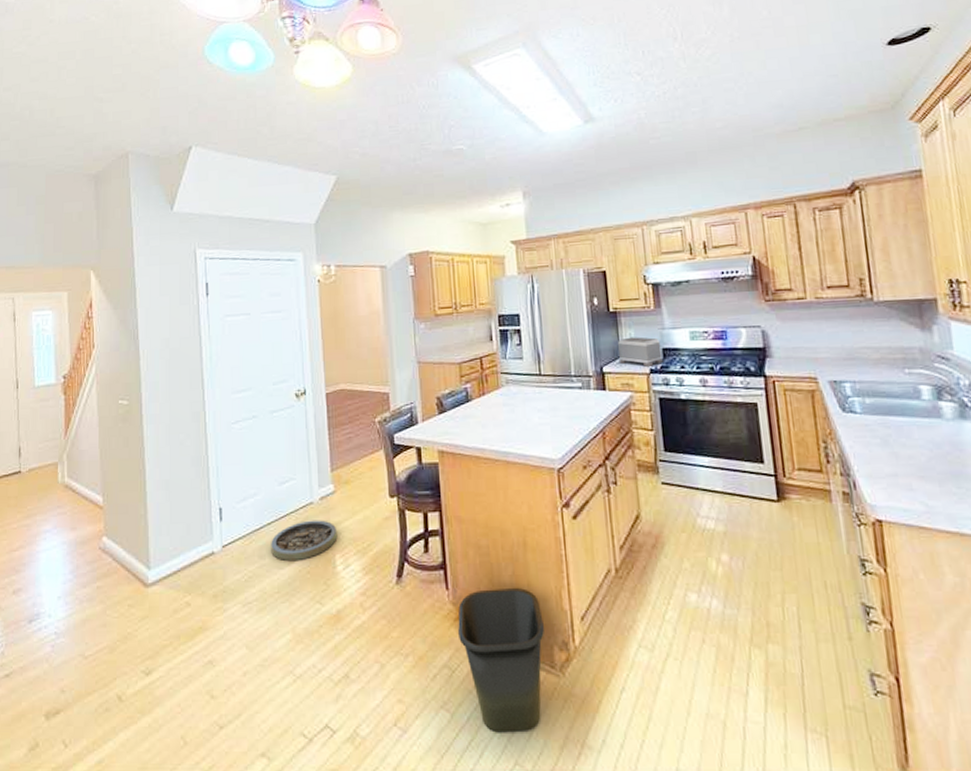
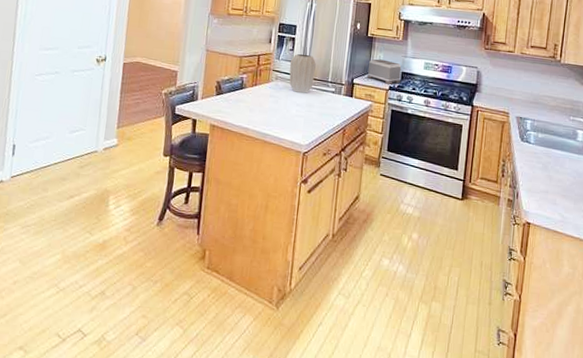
pet bowl: present [271,520,338,562] -> none [54,165,115,197]
waste bin: present [458,588,544,733] -> none [200,238,270,348]
vase: none [519,346,554,395] -> present [289,53,316,94]

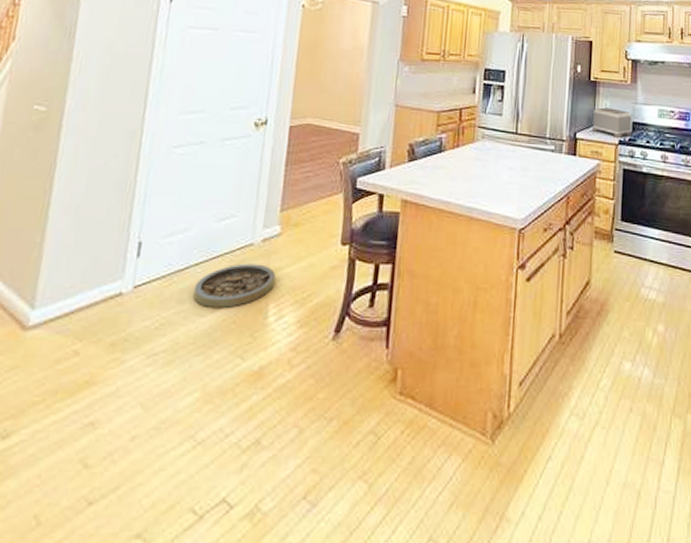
pet bowl: none [54,165,115,197] -> present [193,263,276,309]
vase: present [289,53,316,94] -> none [498,105,530,154]

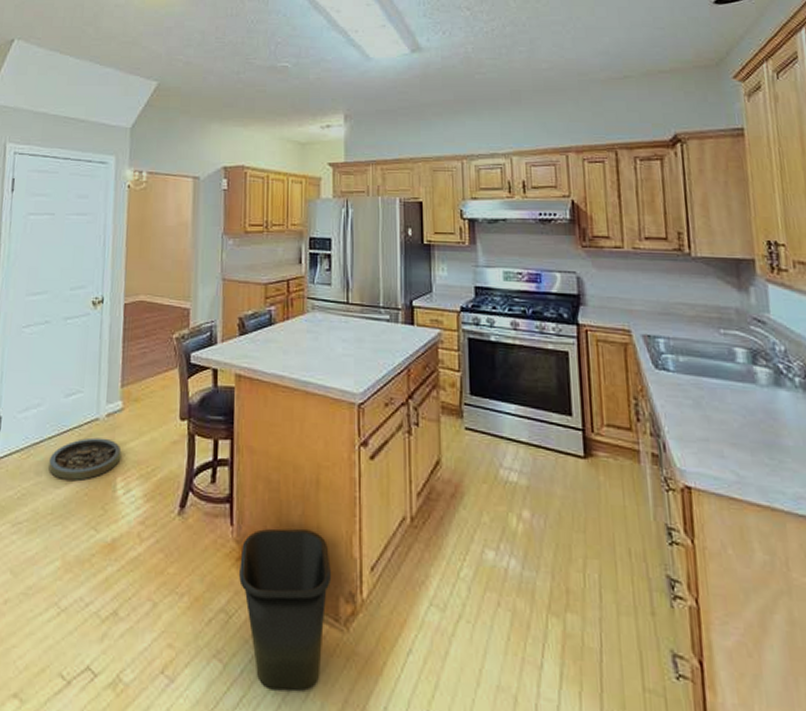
waste bin: none [391,349,482,506] -> present [239,528,331,691]
toaster: present [592,107,633,139] -> none [429,272,476,305]

